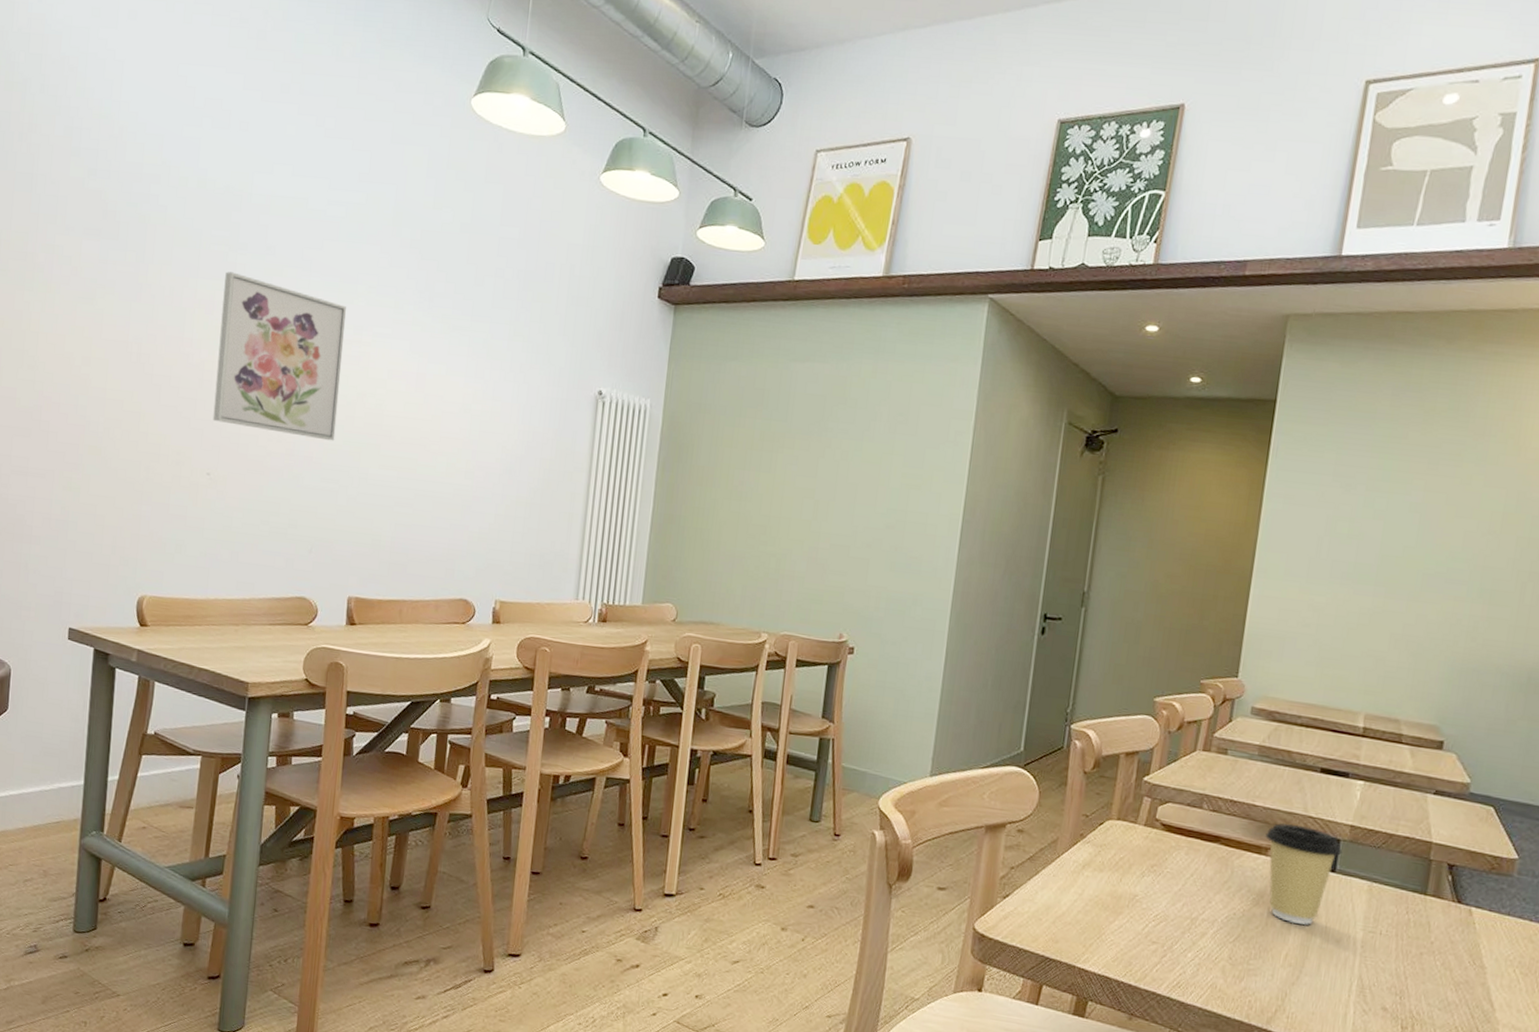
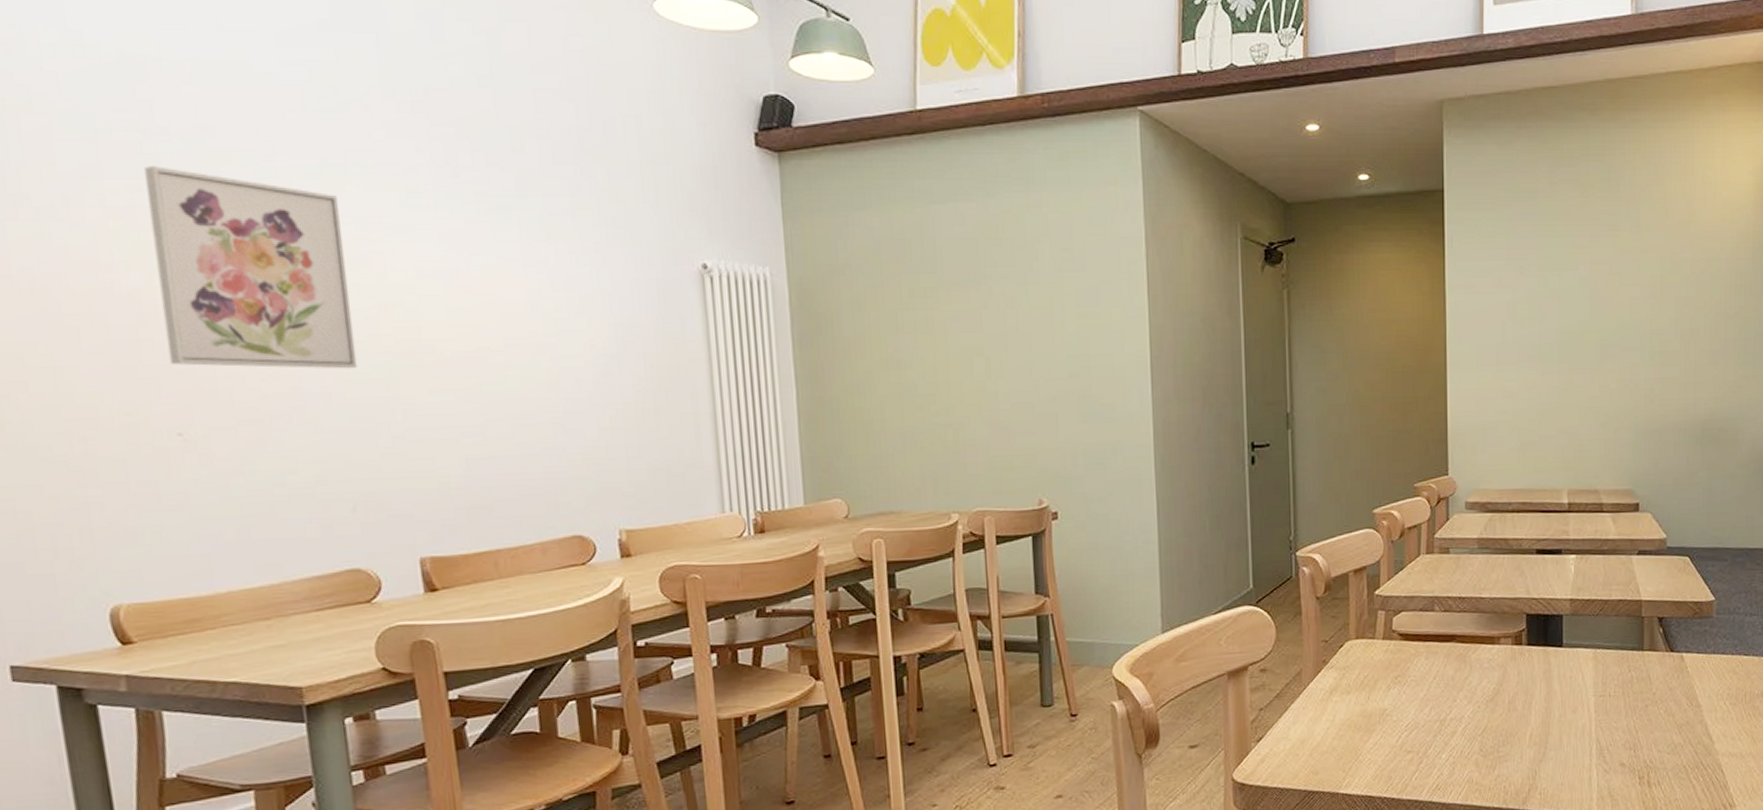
coffee cup: present [1265,823,1343,925] -> none [1496,609,1566,704]

